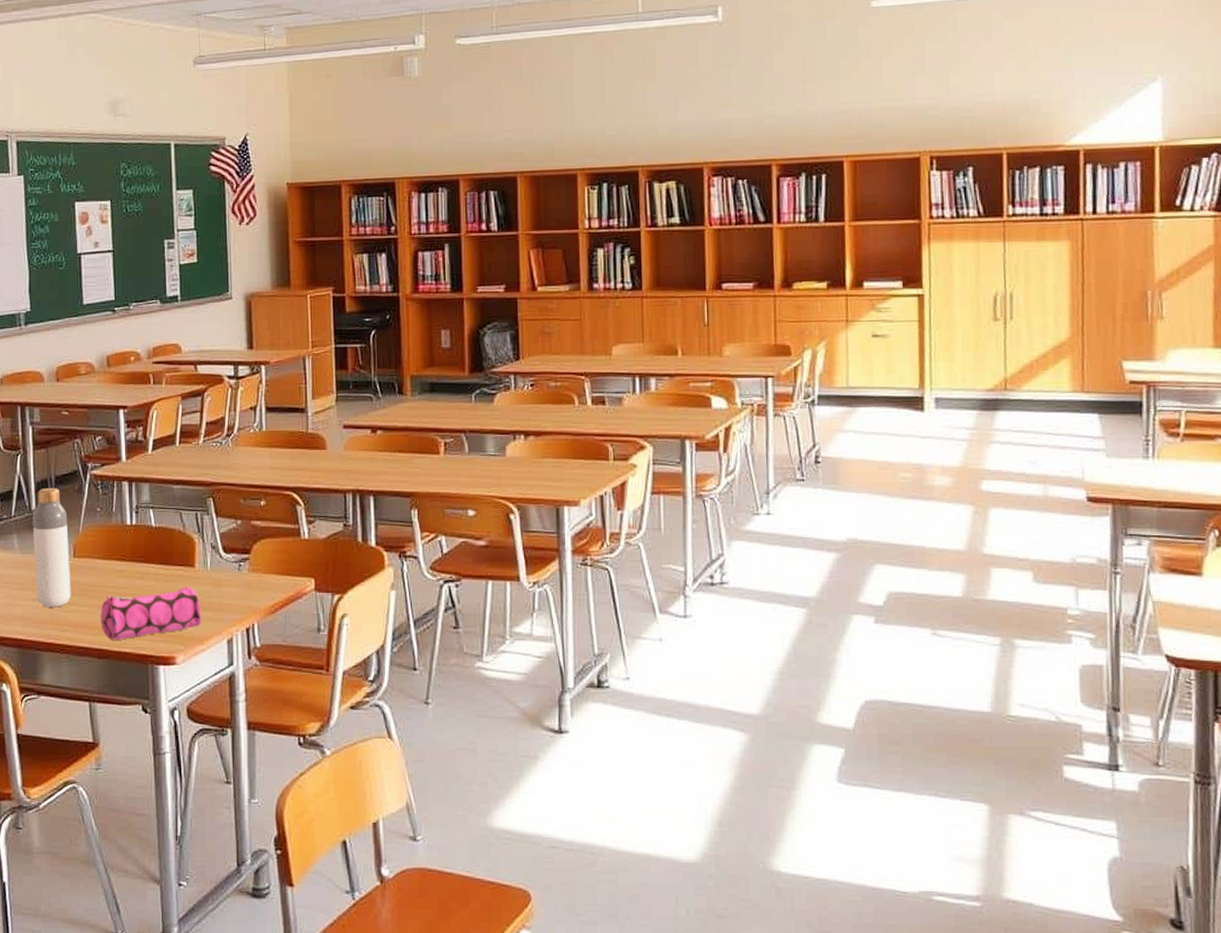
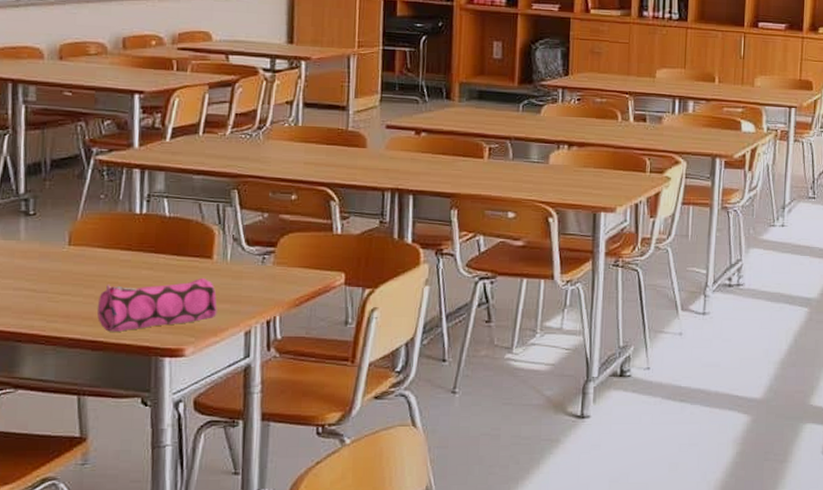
bottle: present [32,487,71,607] -> none [19,171,64,297]

